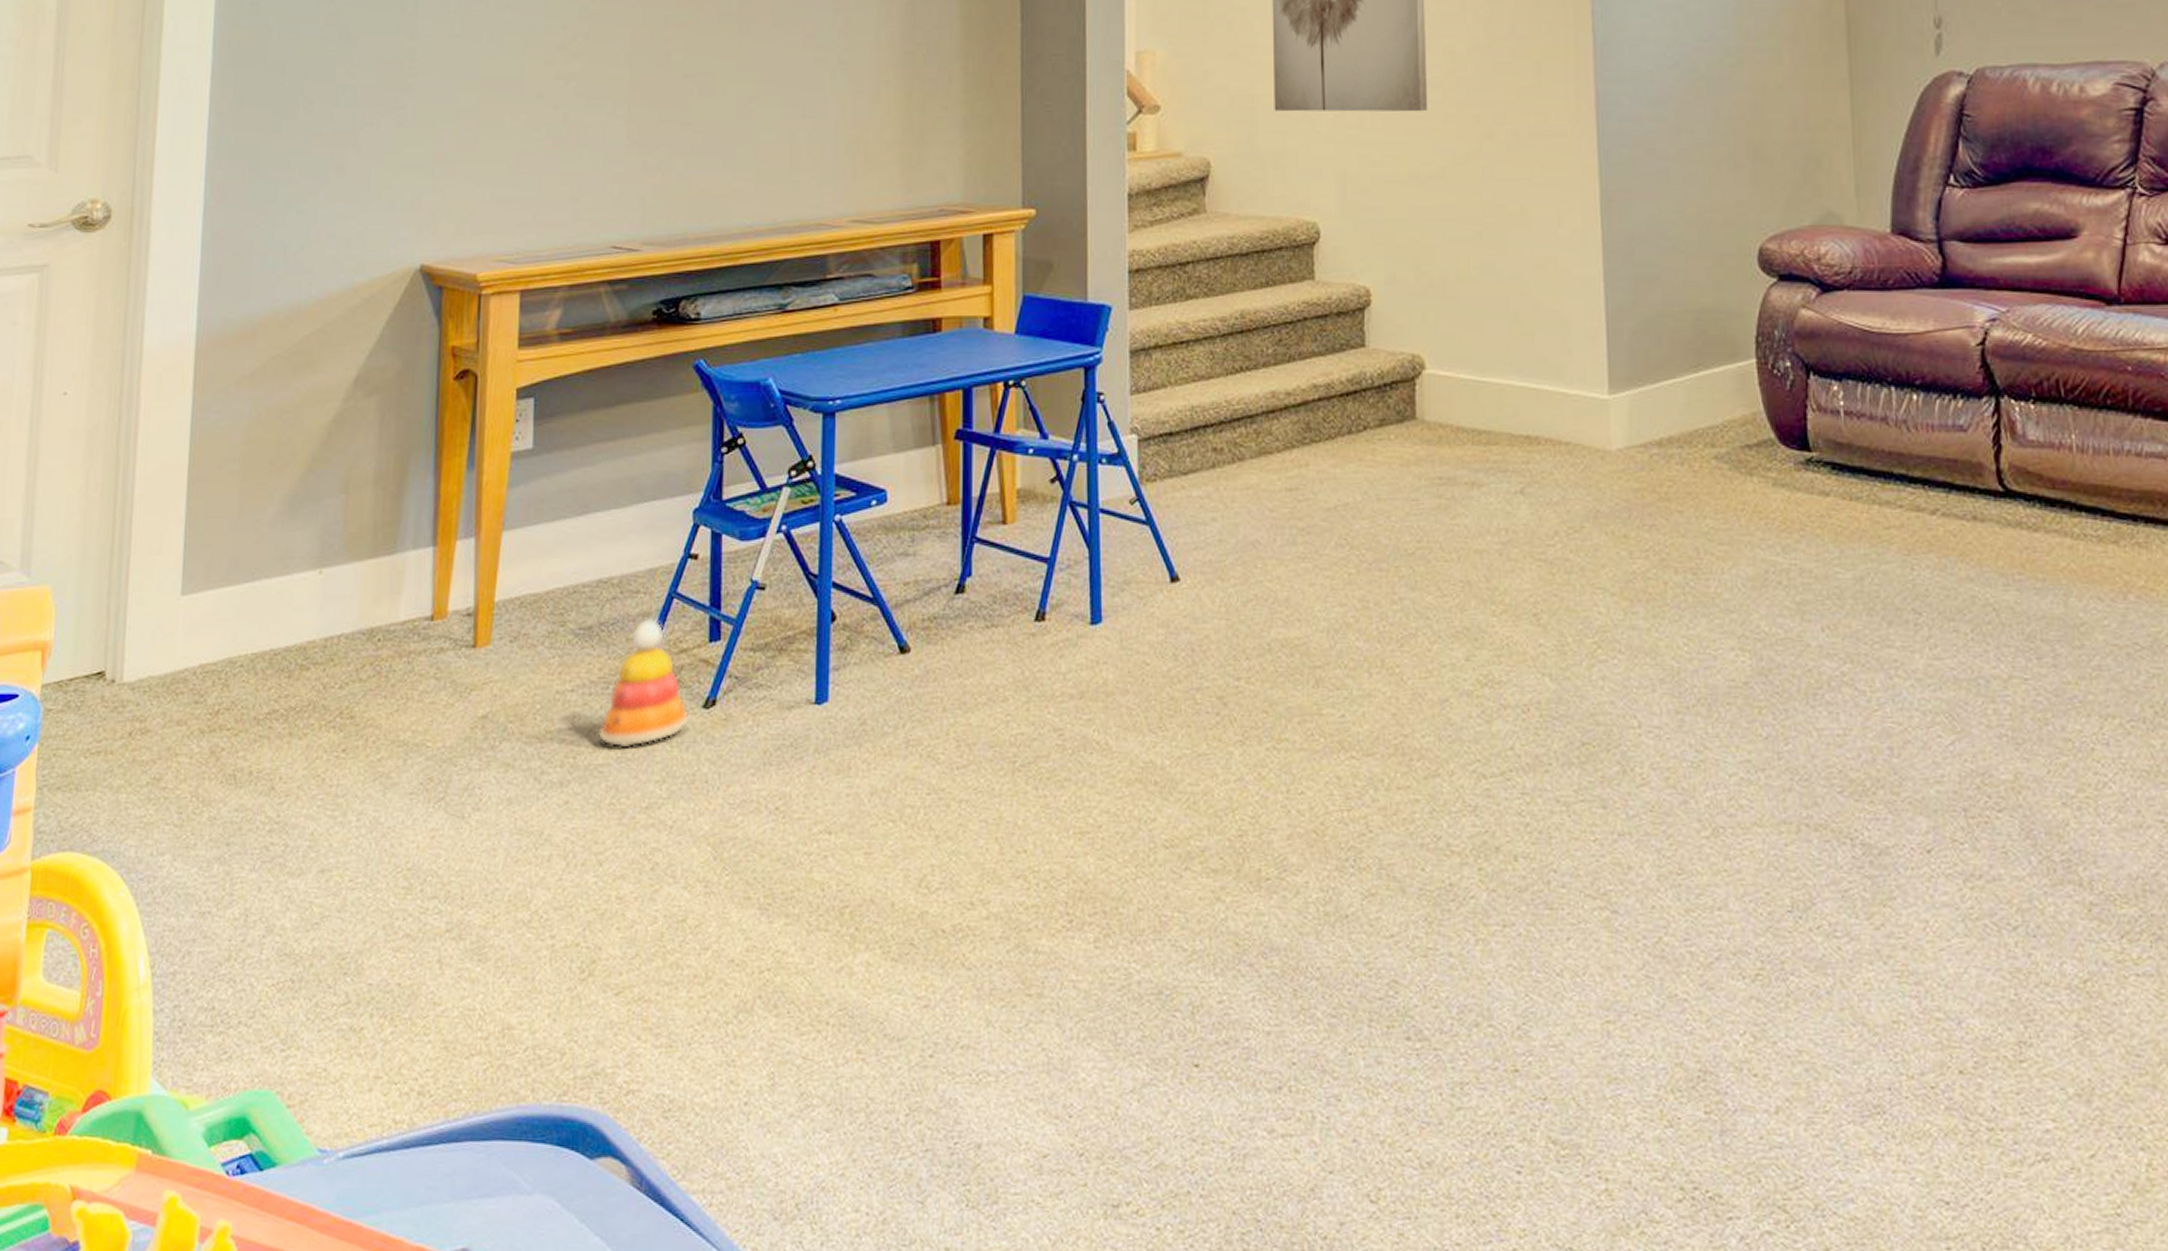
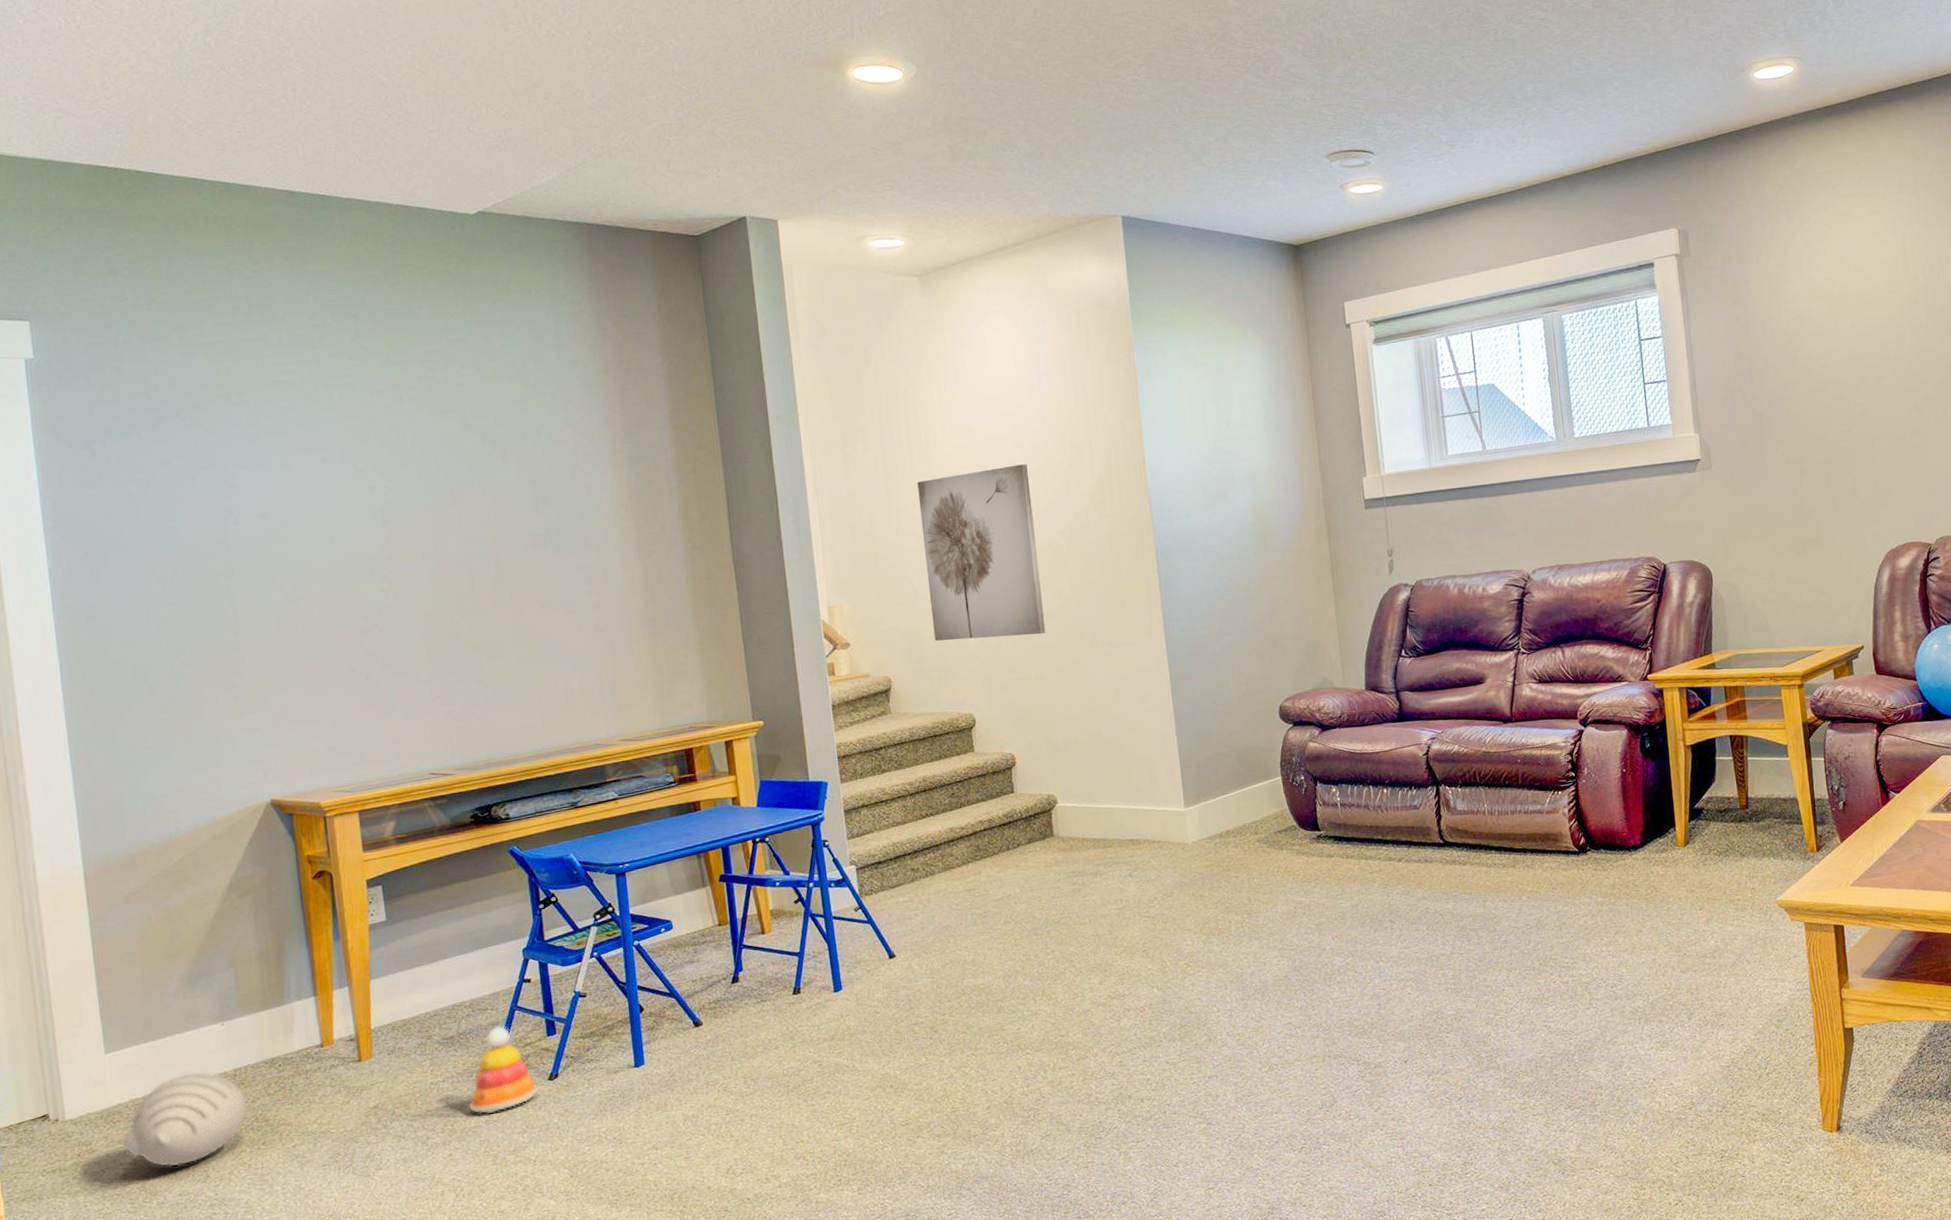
plush toy: none [181,635,334,768] -> present [122,1071,248,1168]

